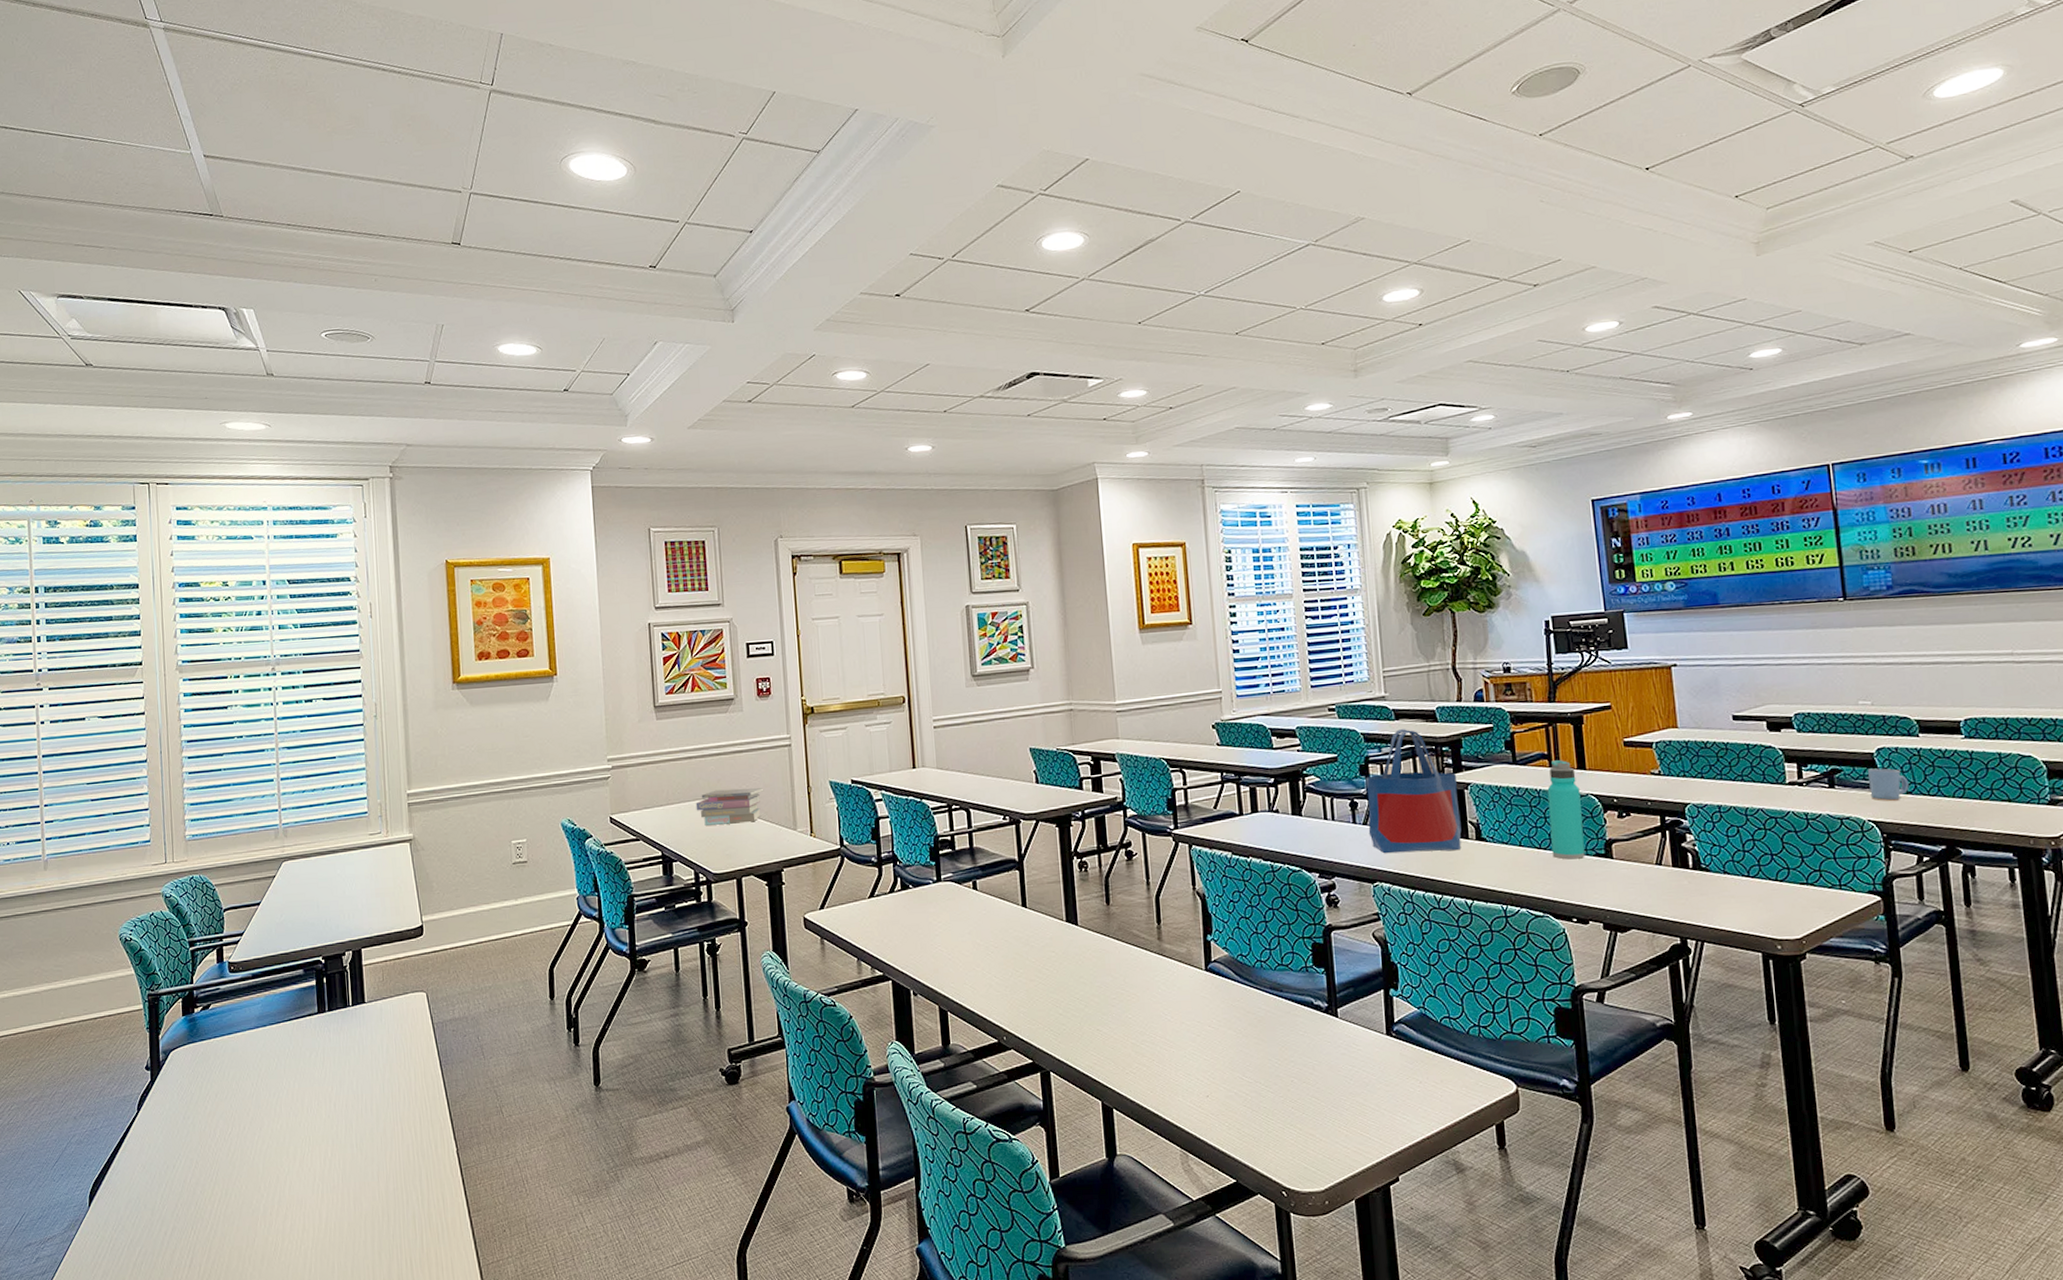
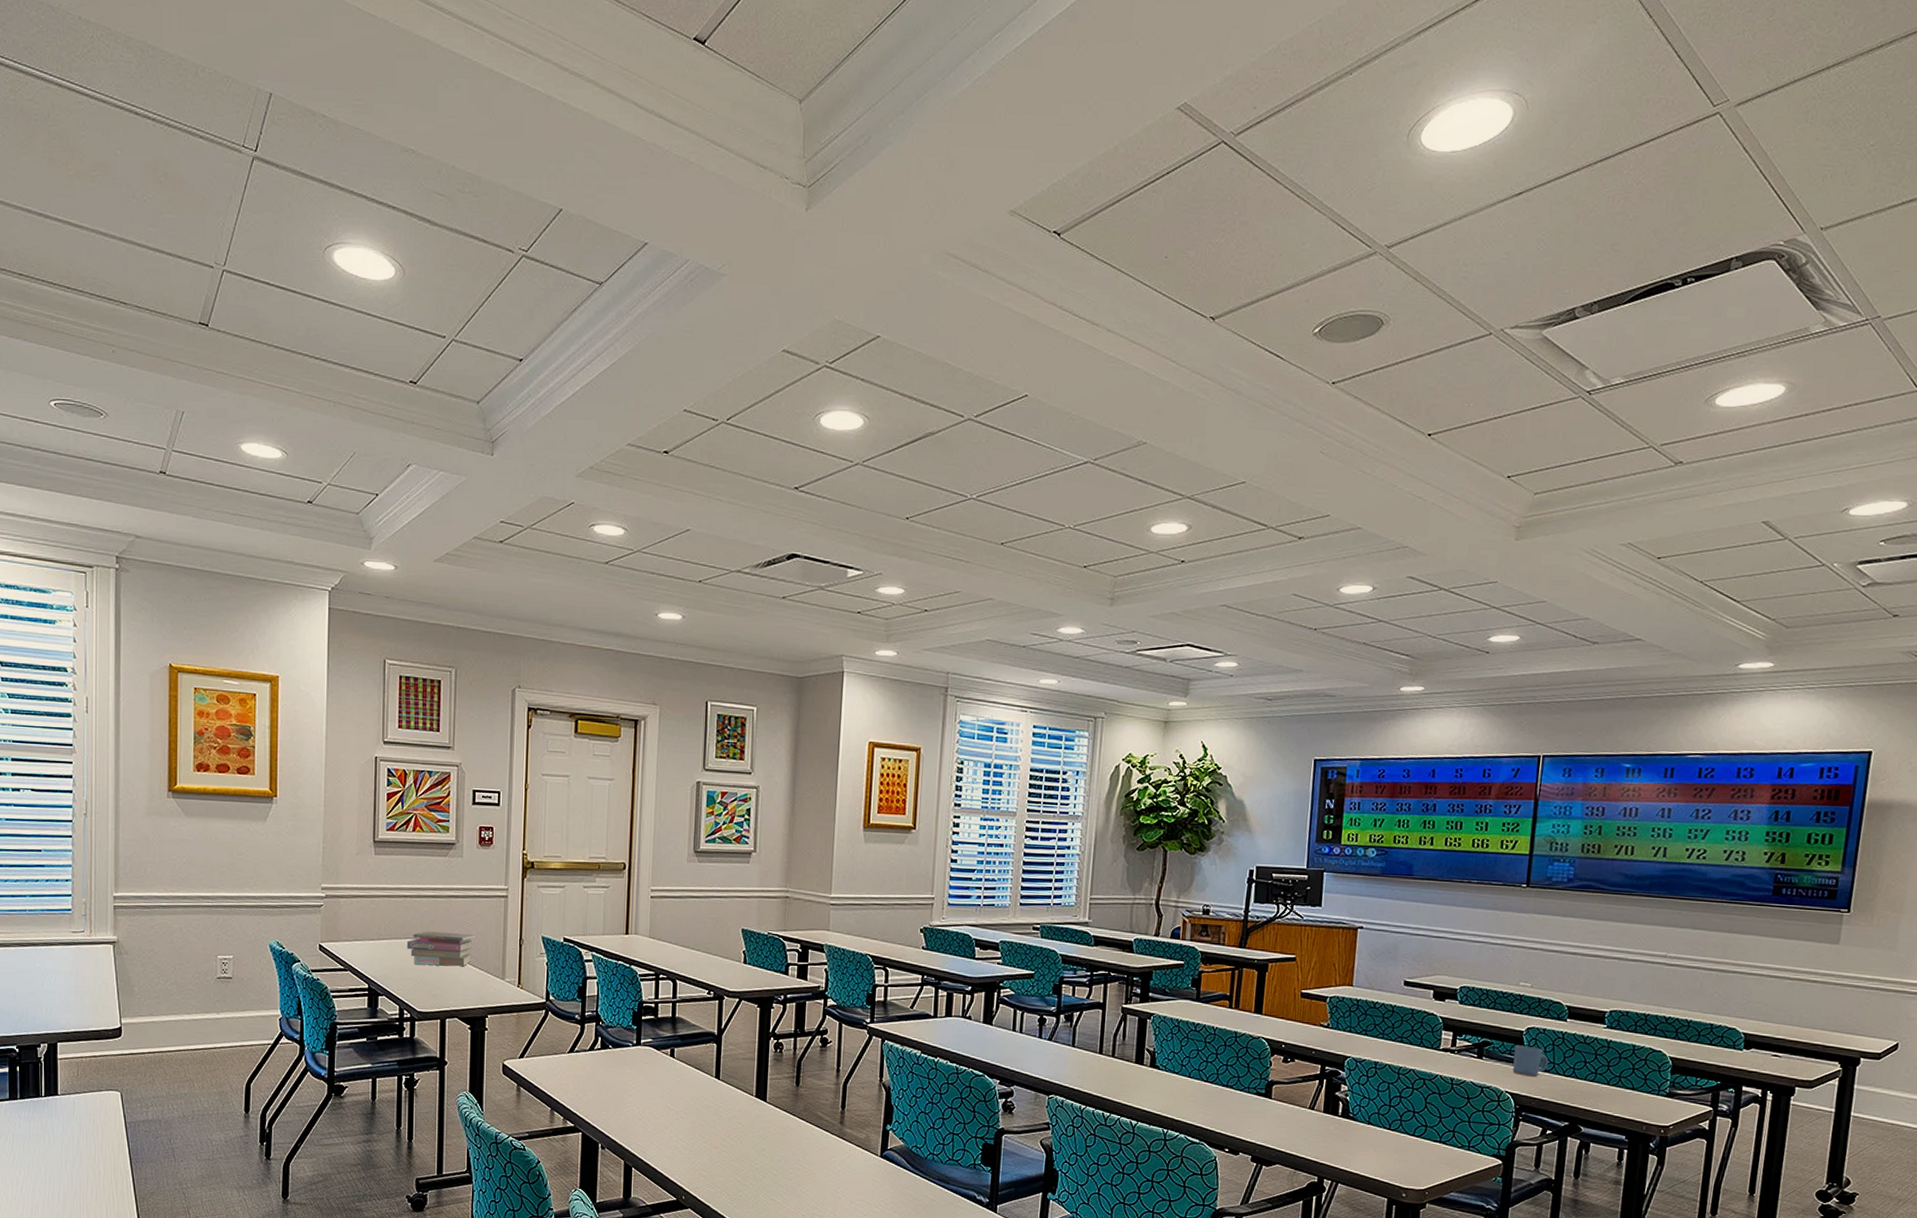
tote bag: present [1365,729,1462,854] -> none [1052,955,1143,1075]
water bottle: present [1547,760,1585,860] -> none [1217,1002,1253,1095]

